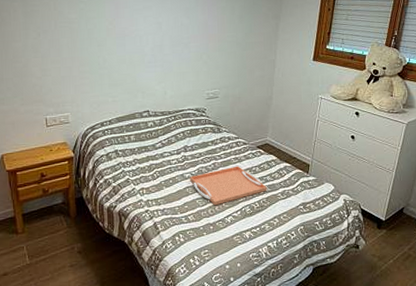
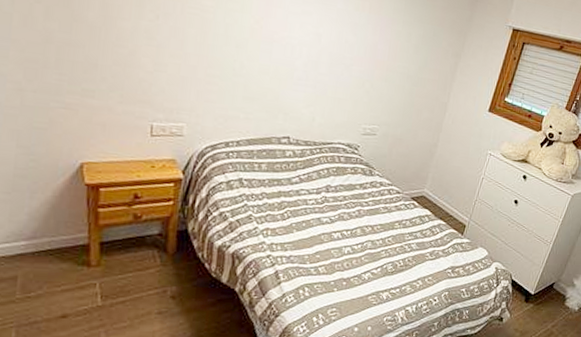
serving tray: present [190,166,267,206] -> none [327,216,416,259]

